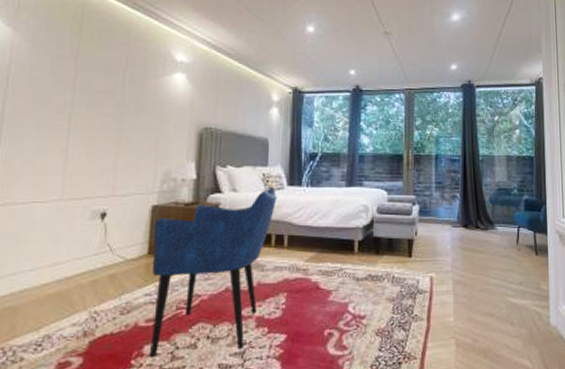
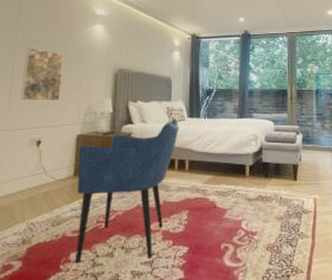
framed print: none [79,98,136,165] -> present [20,47,64,101]

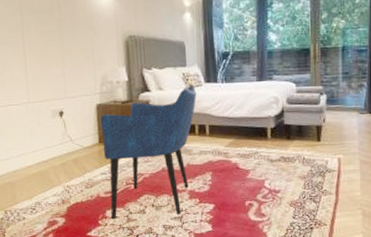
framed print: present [20,47,64,101] -> none [32,17,75,74]

